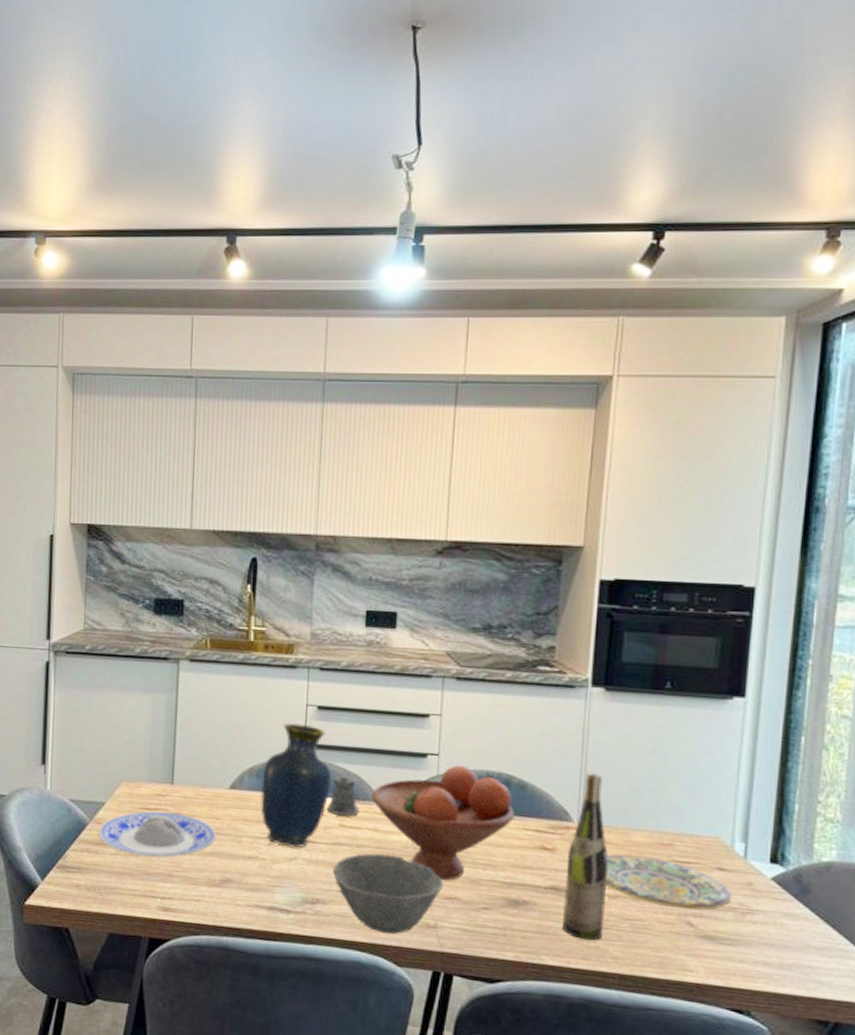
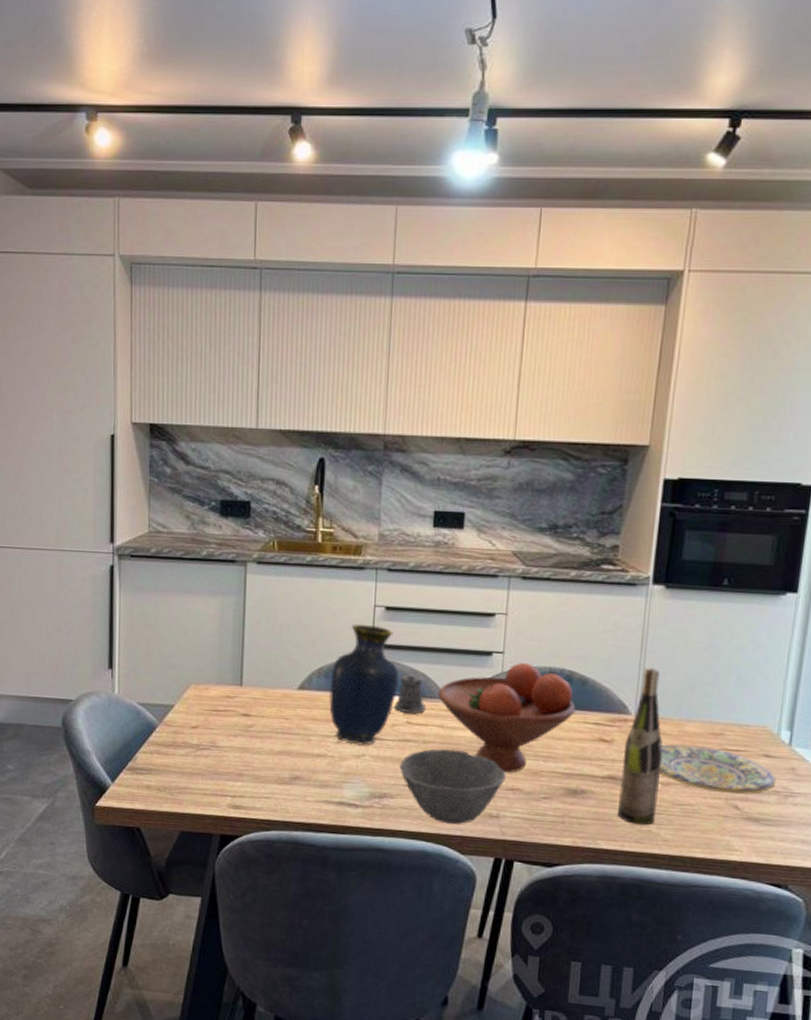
plate: present [98,811,217,858] -> none [168,712,286,758]

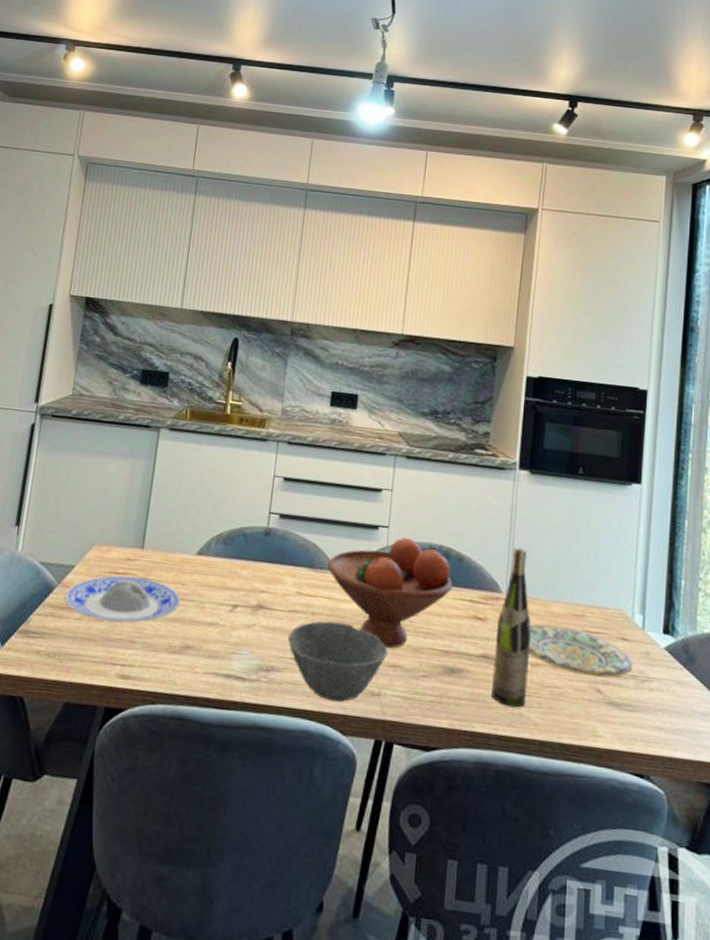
plate: none [168,712,286,758] -> present [64,575,181,623]
vase: present [329,624,398,746] -> none [225,492,292,615]
pepper shaker: present [394,671,426,714] -> none [285,541,316,585]

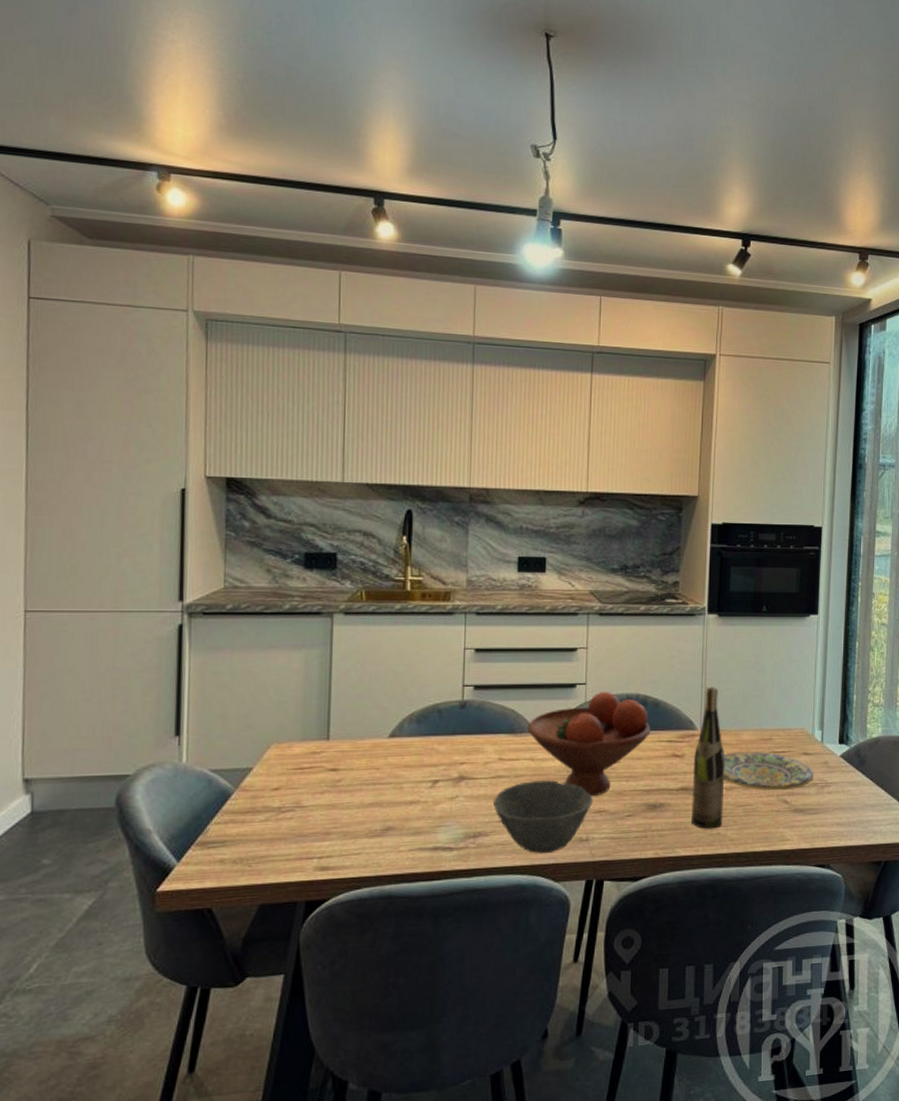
plate: present [64,575,181,623] -> none [245,768,377,819]

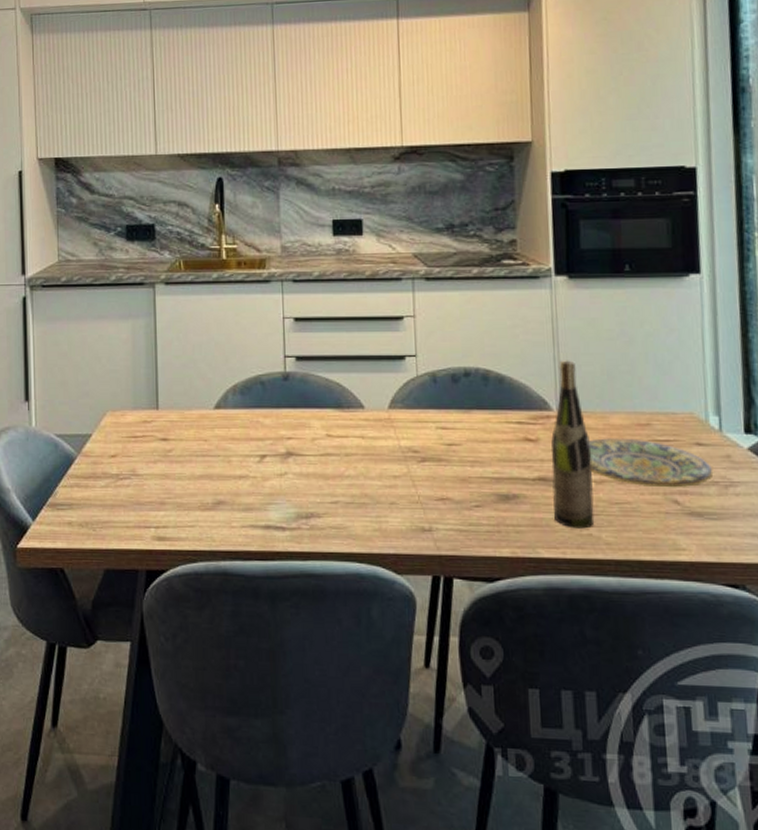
bowl: present [493,780,593,854] -> none [324,461,434,542]
fruit bowl: present [527,691,651,797] -> none [355,364,496,482]

